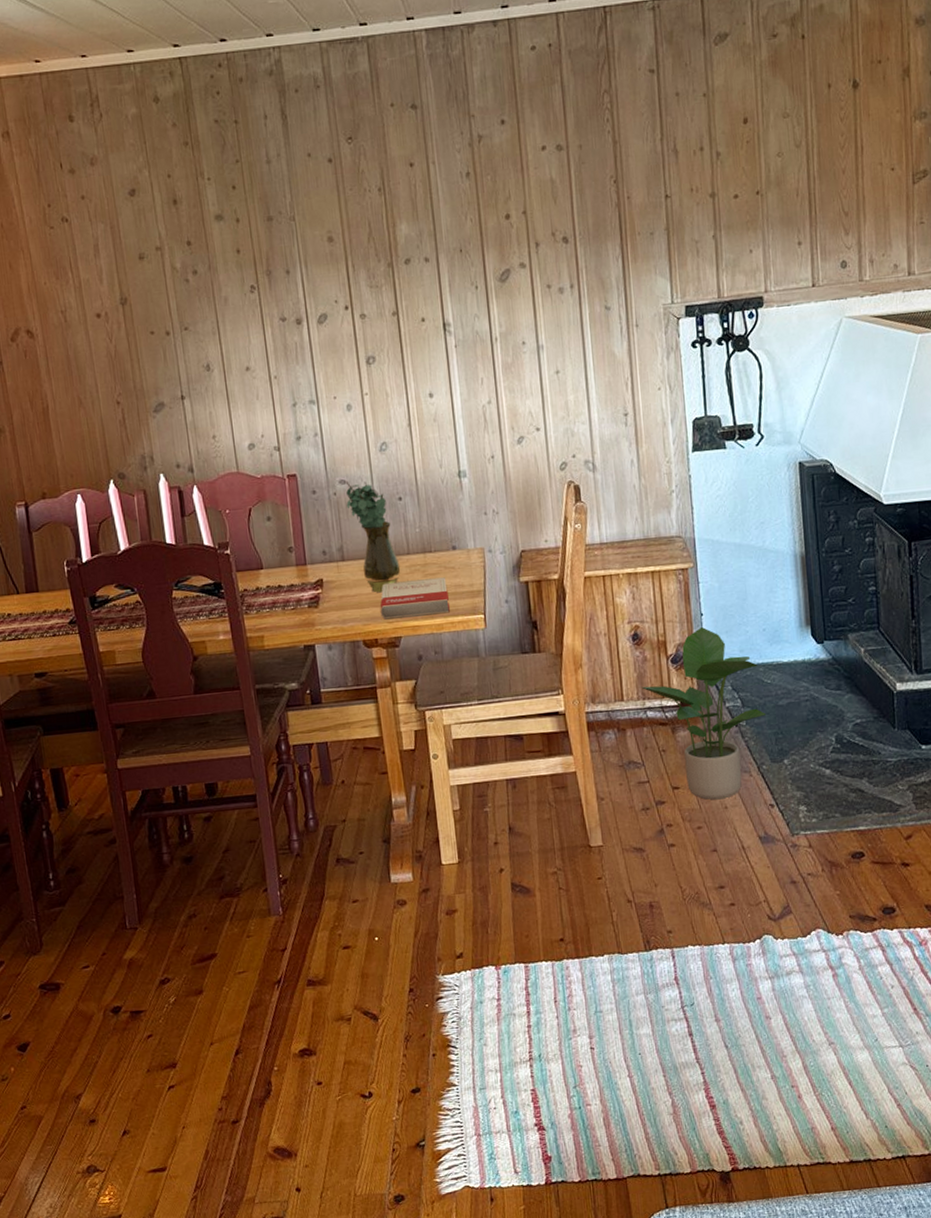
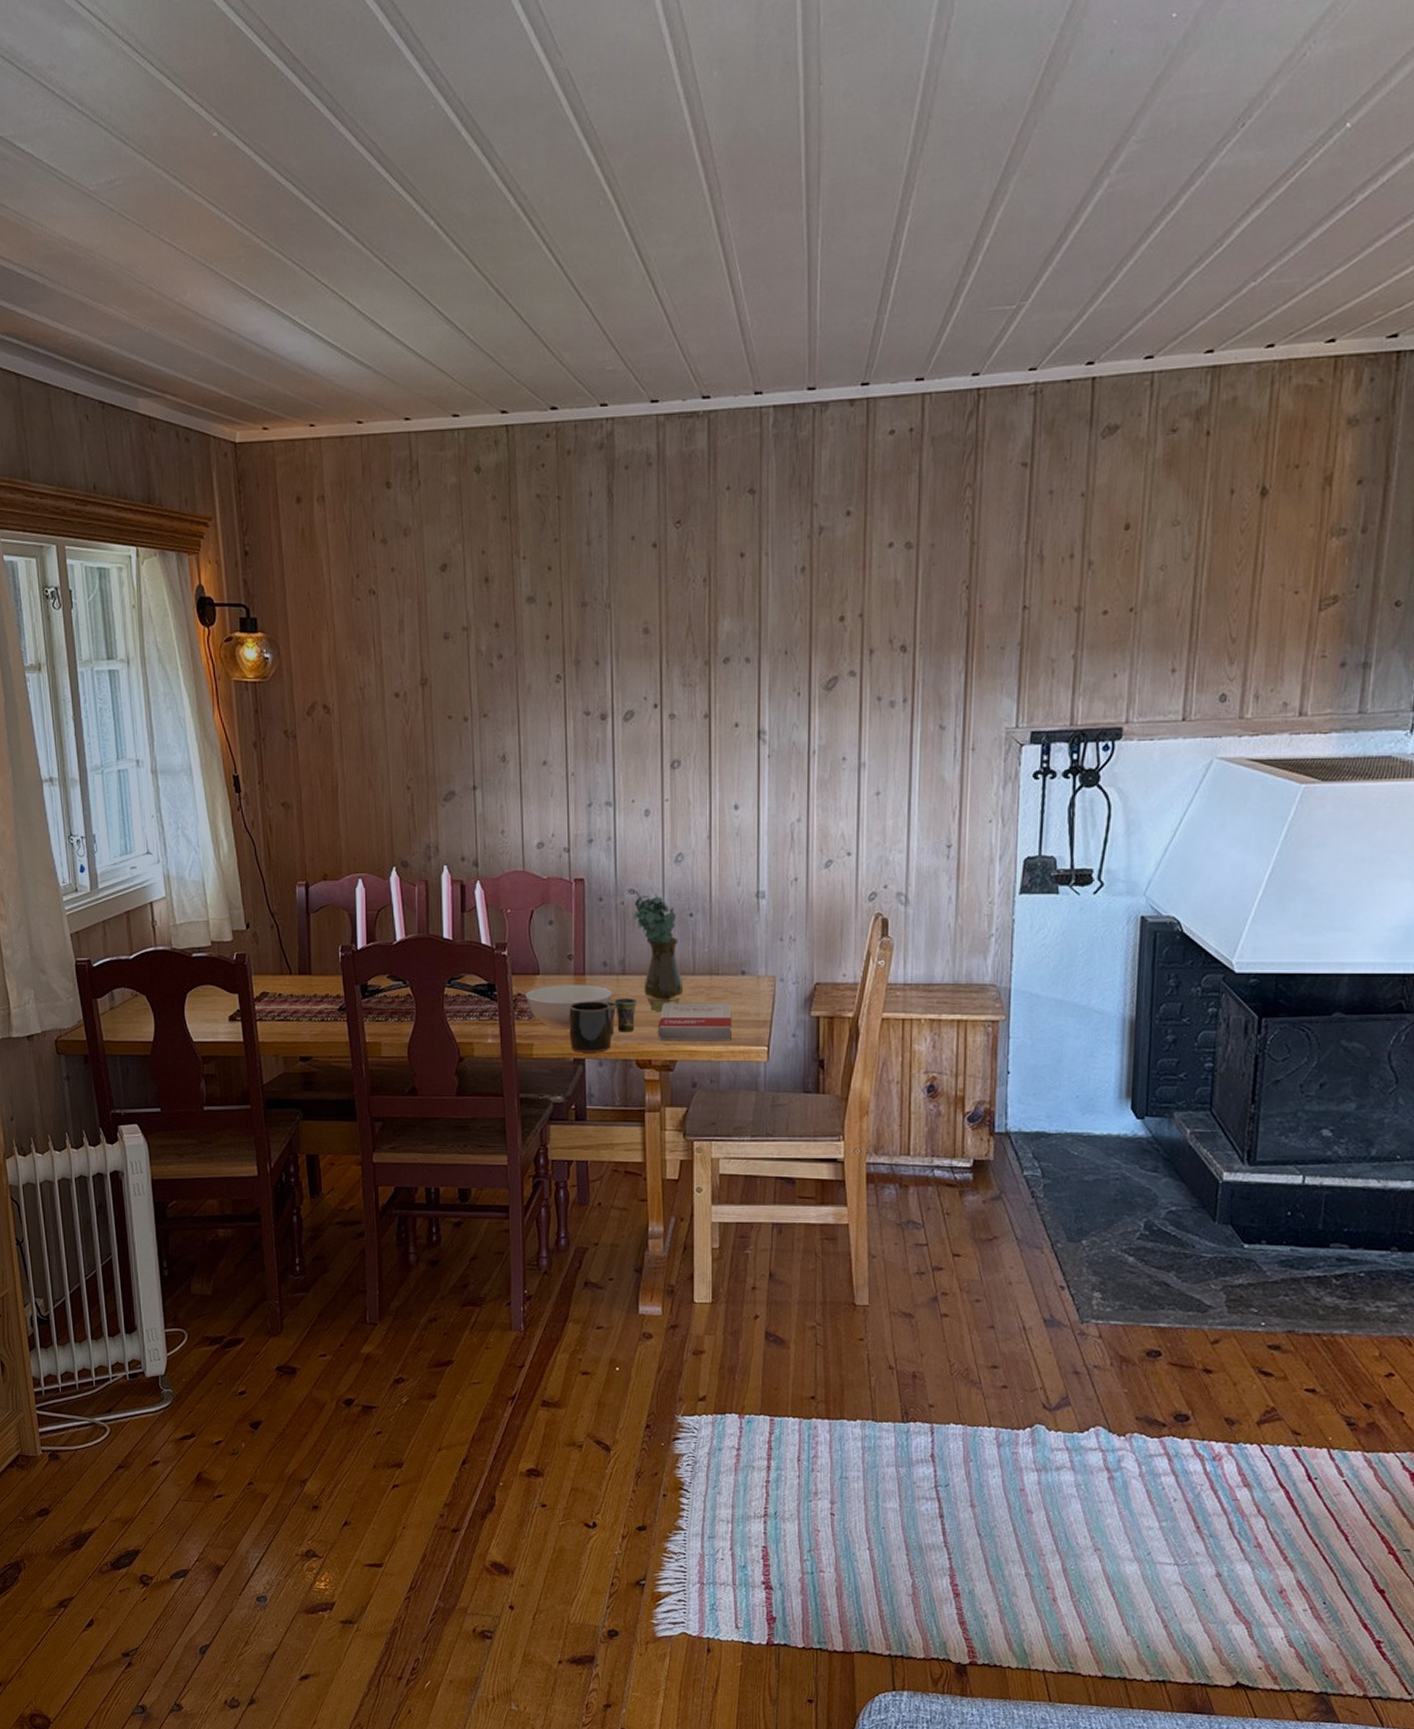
bowl: none [251,573,335,620] -> present [525,985,613,1031]
mug: none [294,588,339,639] -> present [569,1001,612,1053]
cup: none [326,582,359,619] -> present [603,998,638,1035]
potted plant: present [641,626,766,800] -> none [931,1085,1068,1274]

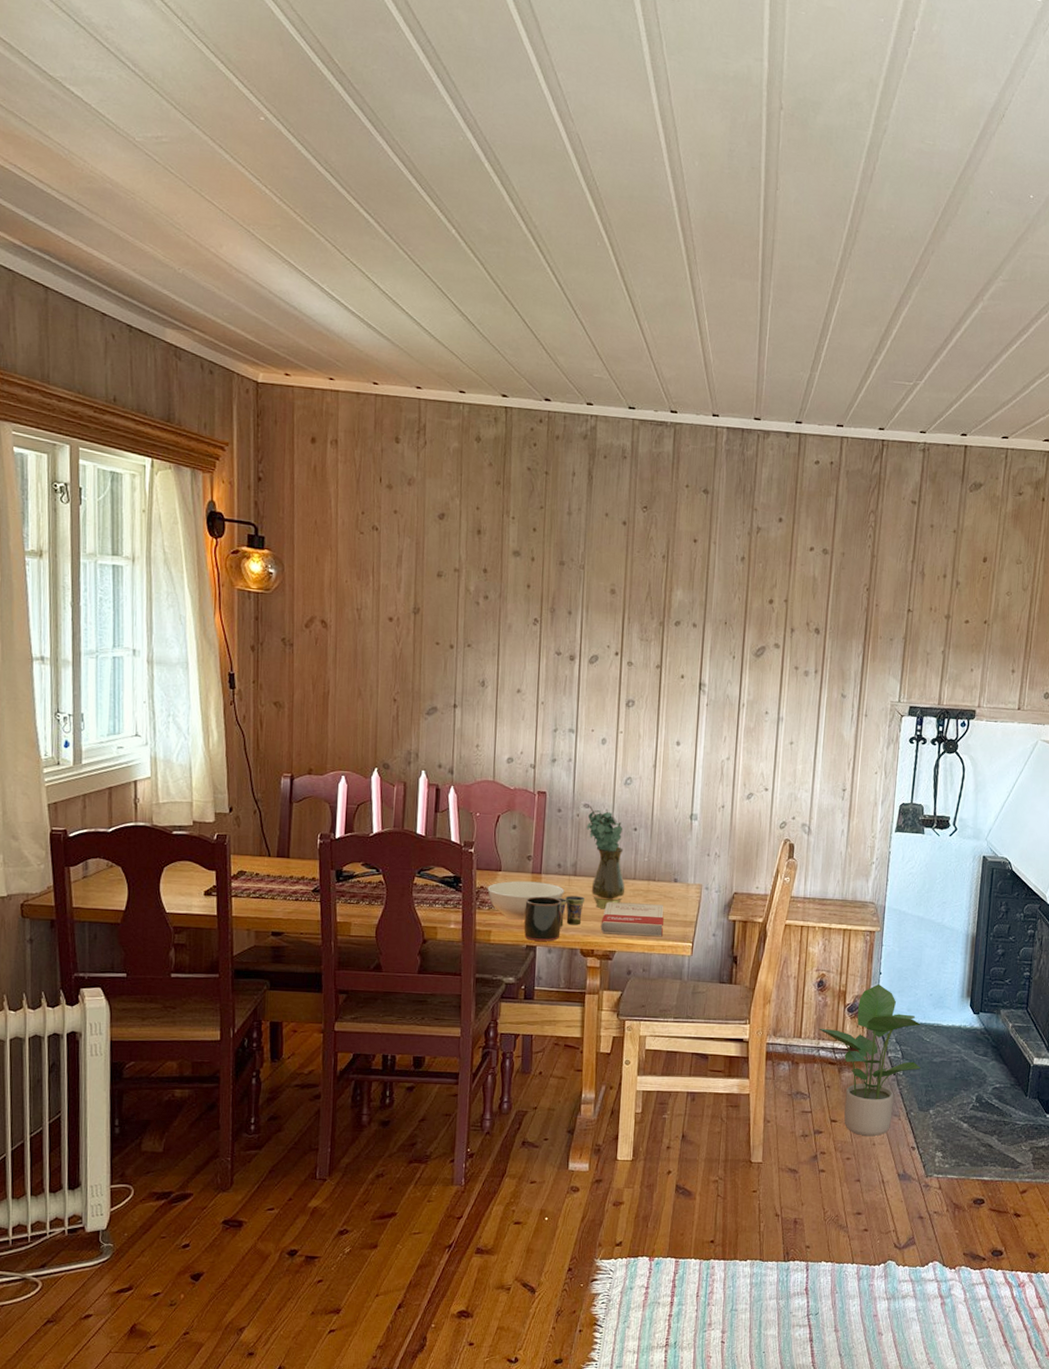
potted plant: none [931,1085,1068,1274] -> present [818,983,921,1137]

